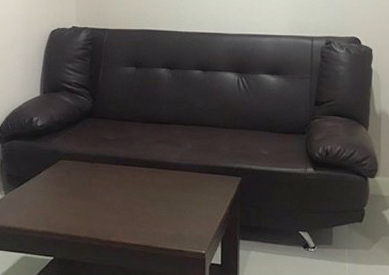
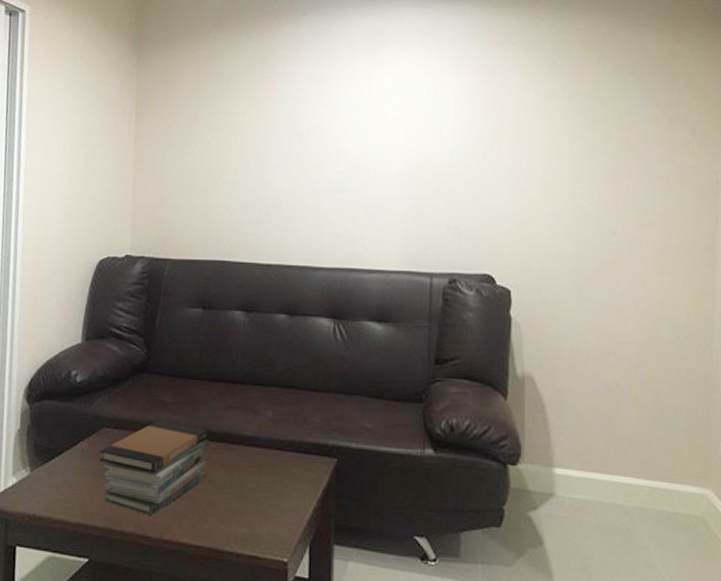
book stack: none [58,153,144,223] -> present [98,420,209,515]

